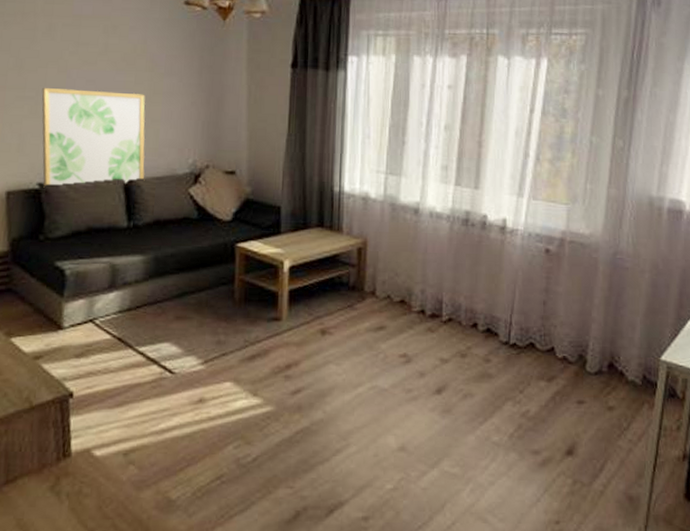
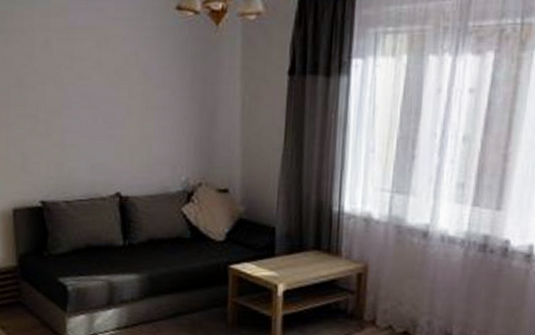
wall art: present [42,87,145,188] -> none [41,104,139,205]

